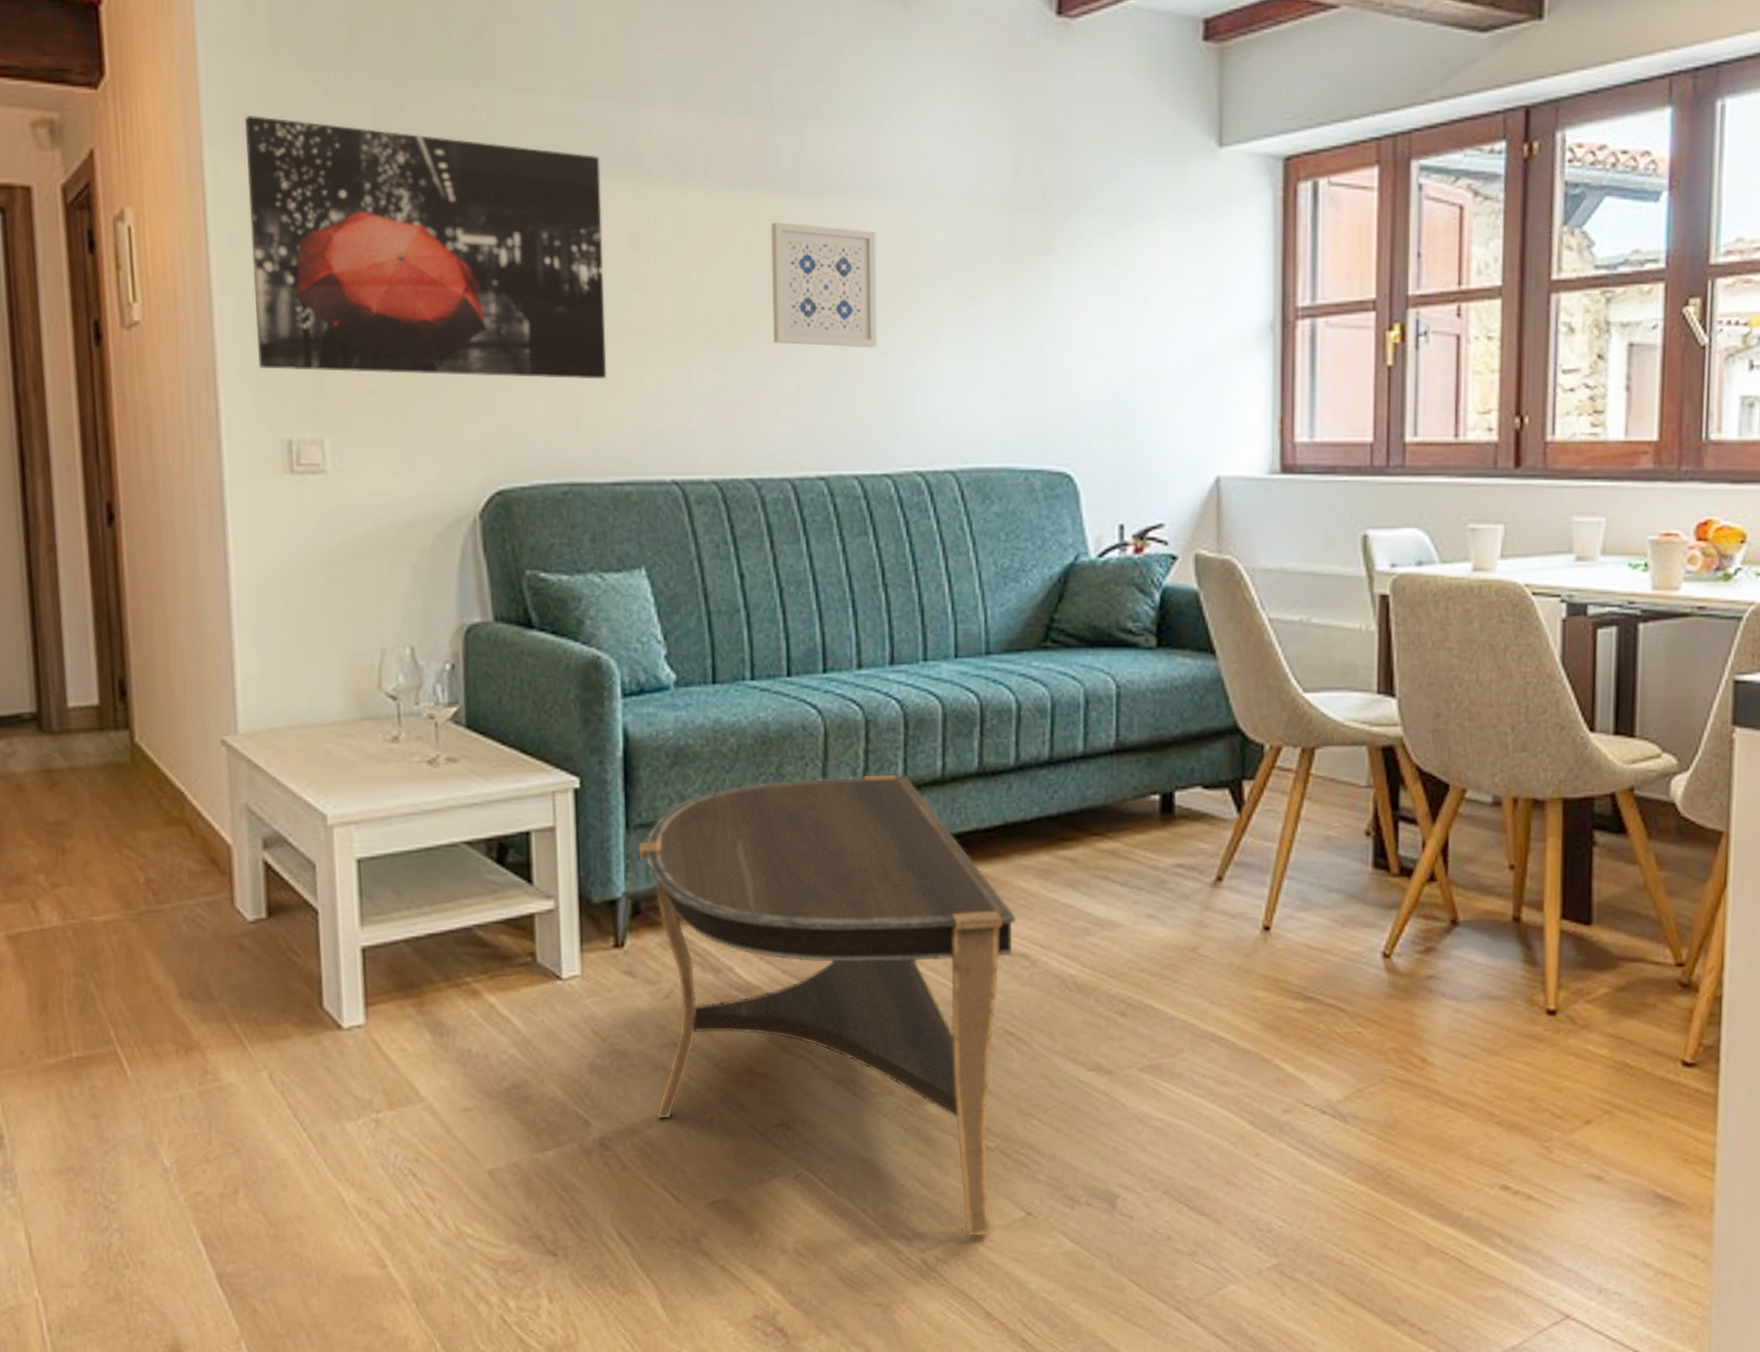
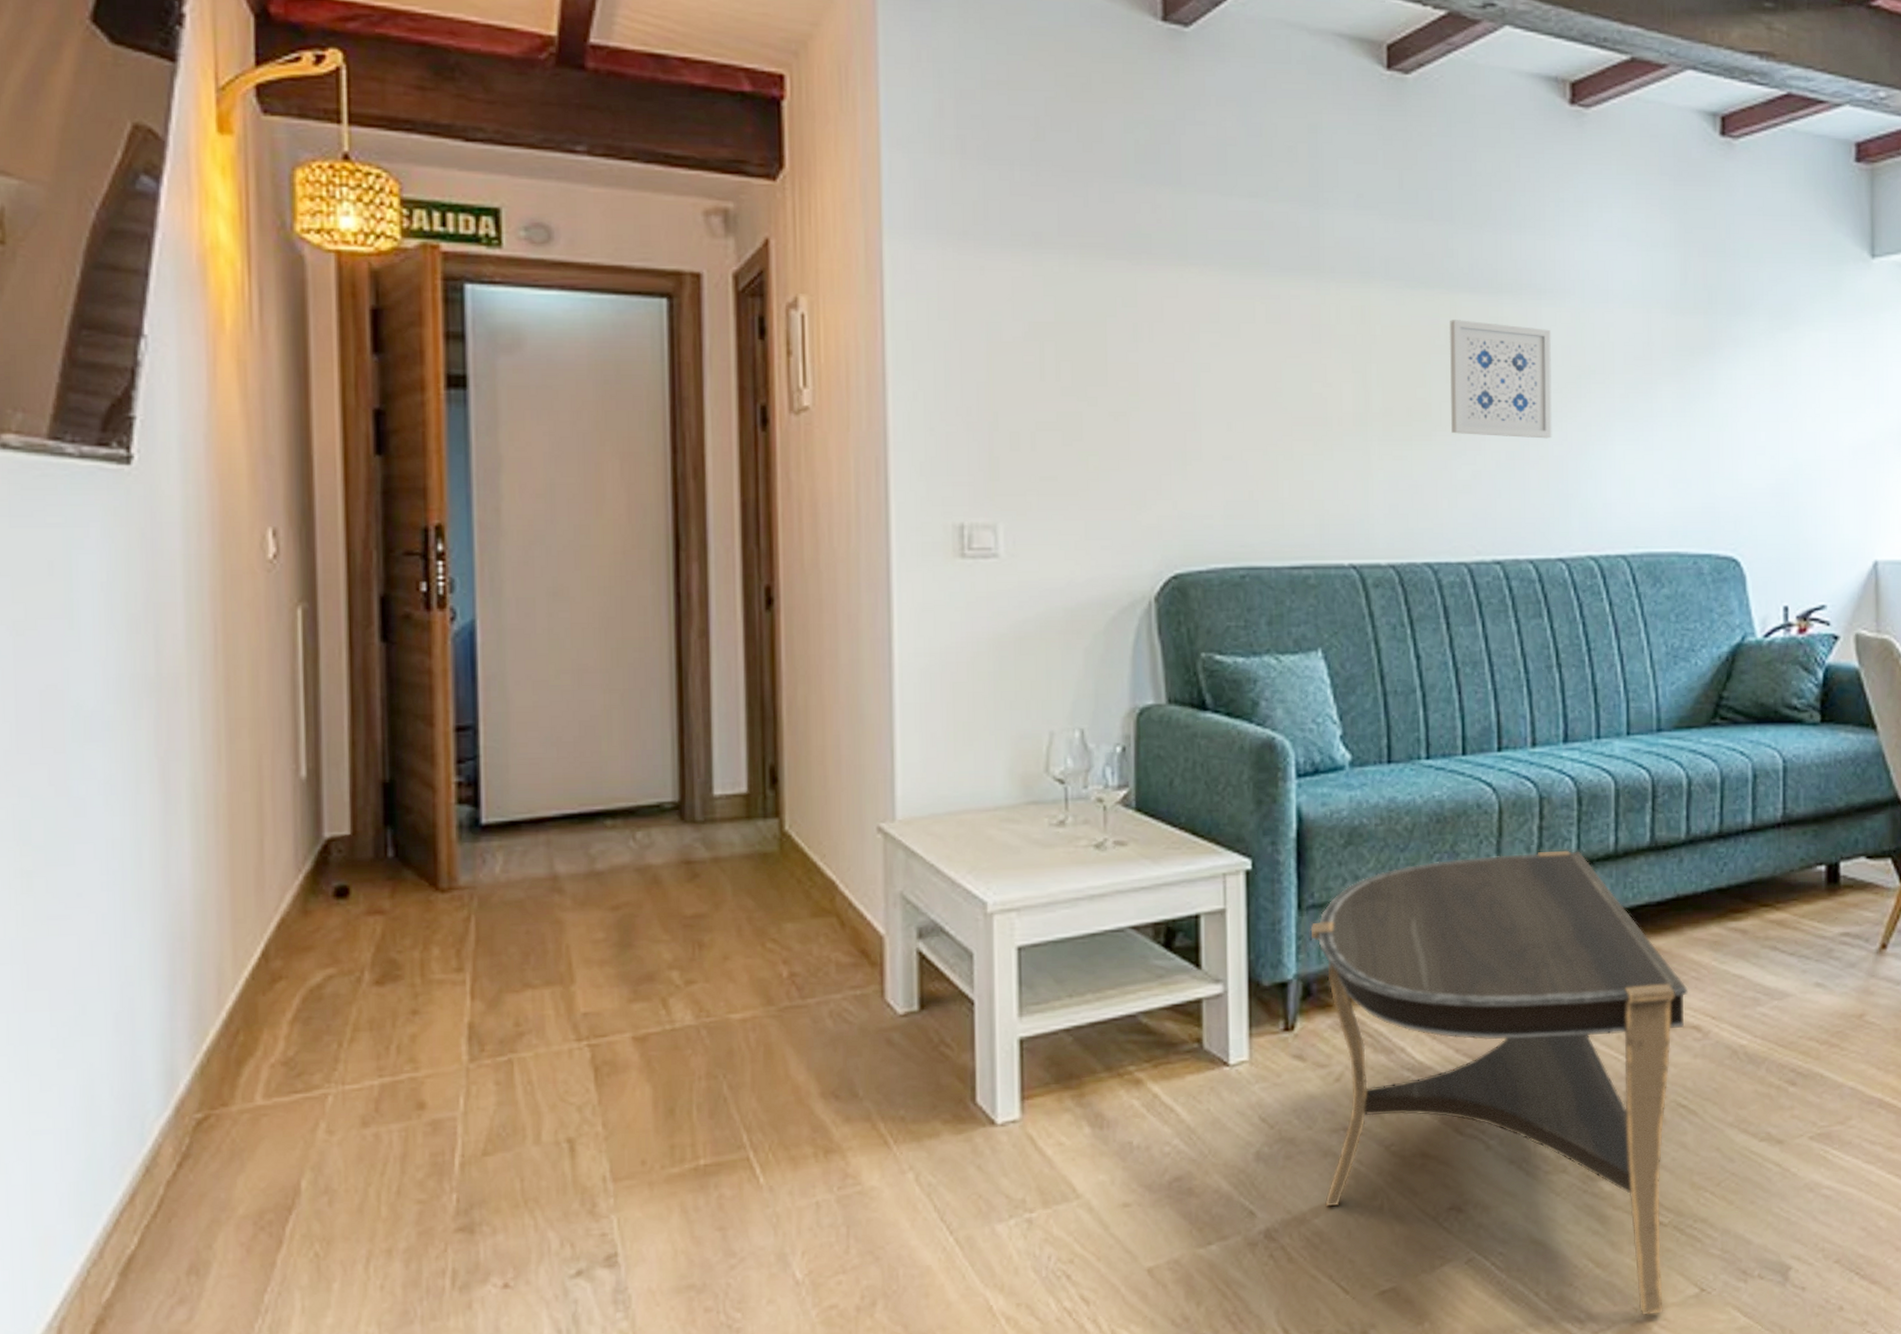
wall art: present [245,116,607,380] -> none [927,209,1287,467]

